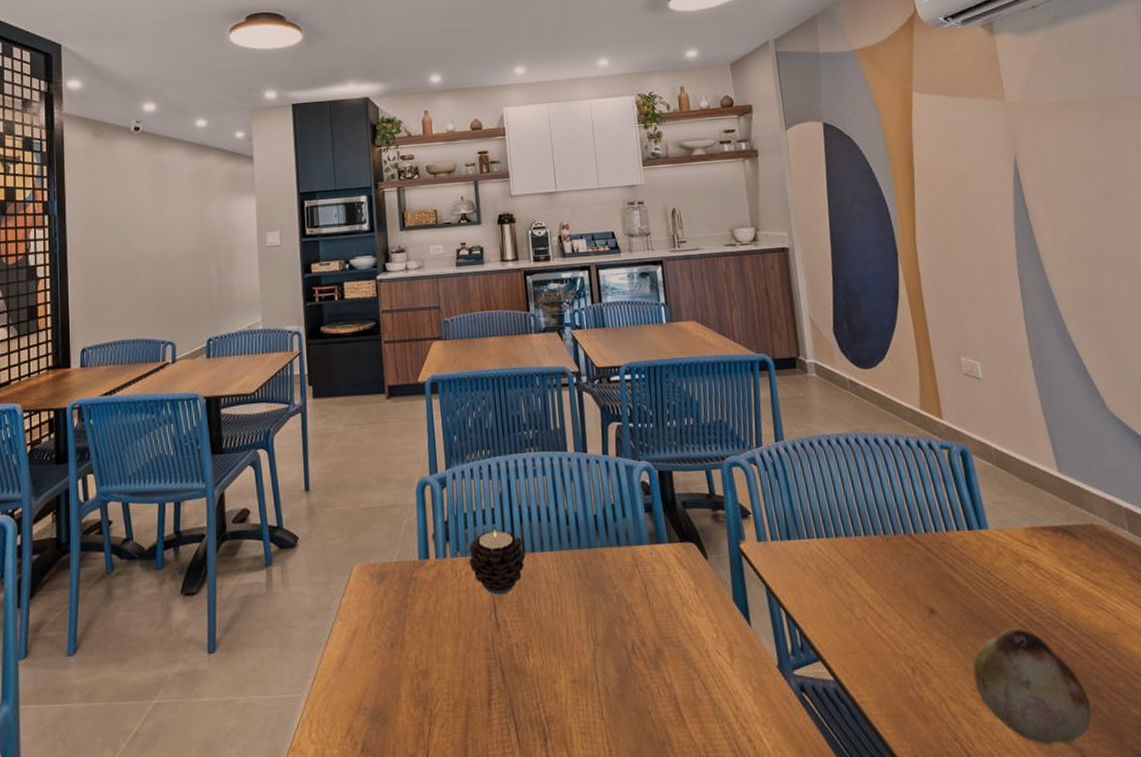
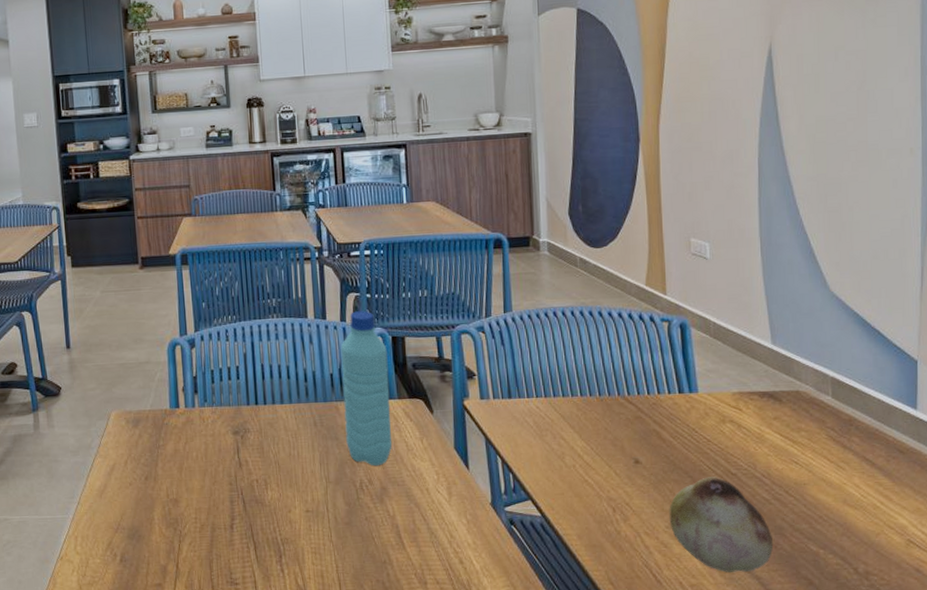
candle: present [468,530,526,595] -> none [215,384,267,440]
water bottle: none [604,442,666,624] -> present [340,311,393,466]

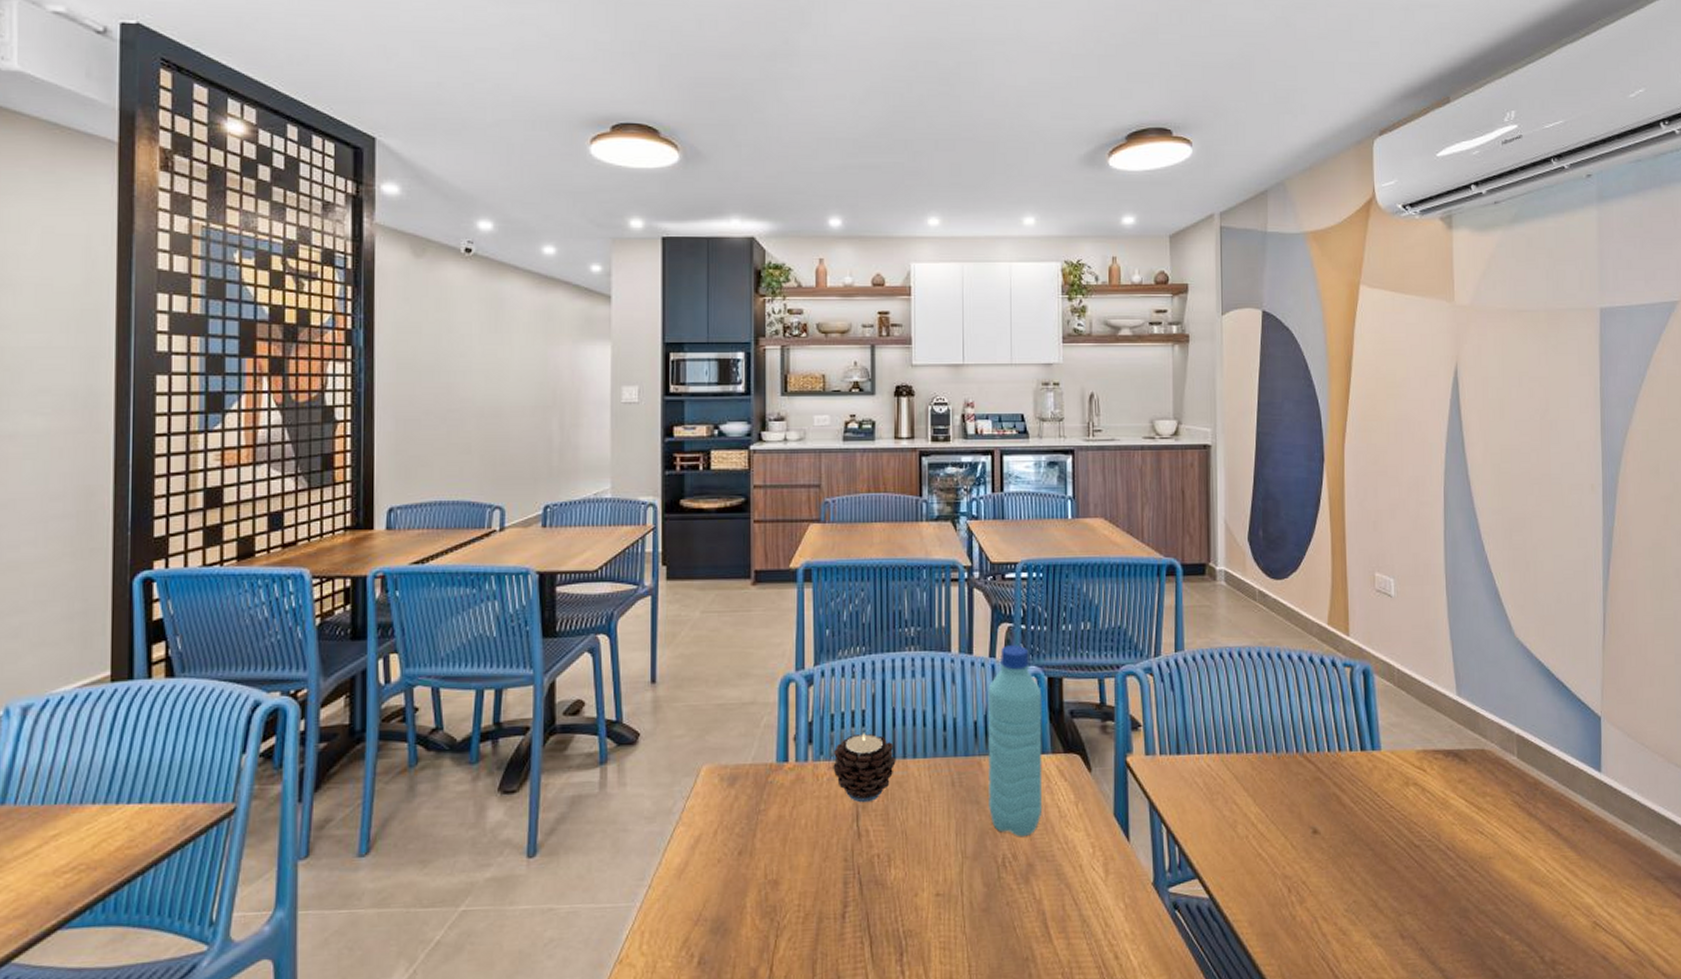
candle: none [215,384,267,440] -> present [833,733,896,803]
fruit: present [669,476,774,572] -> none [1348,849,1458,964]

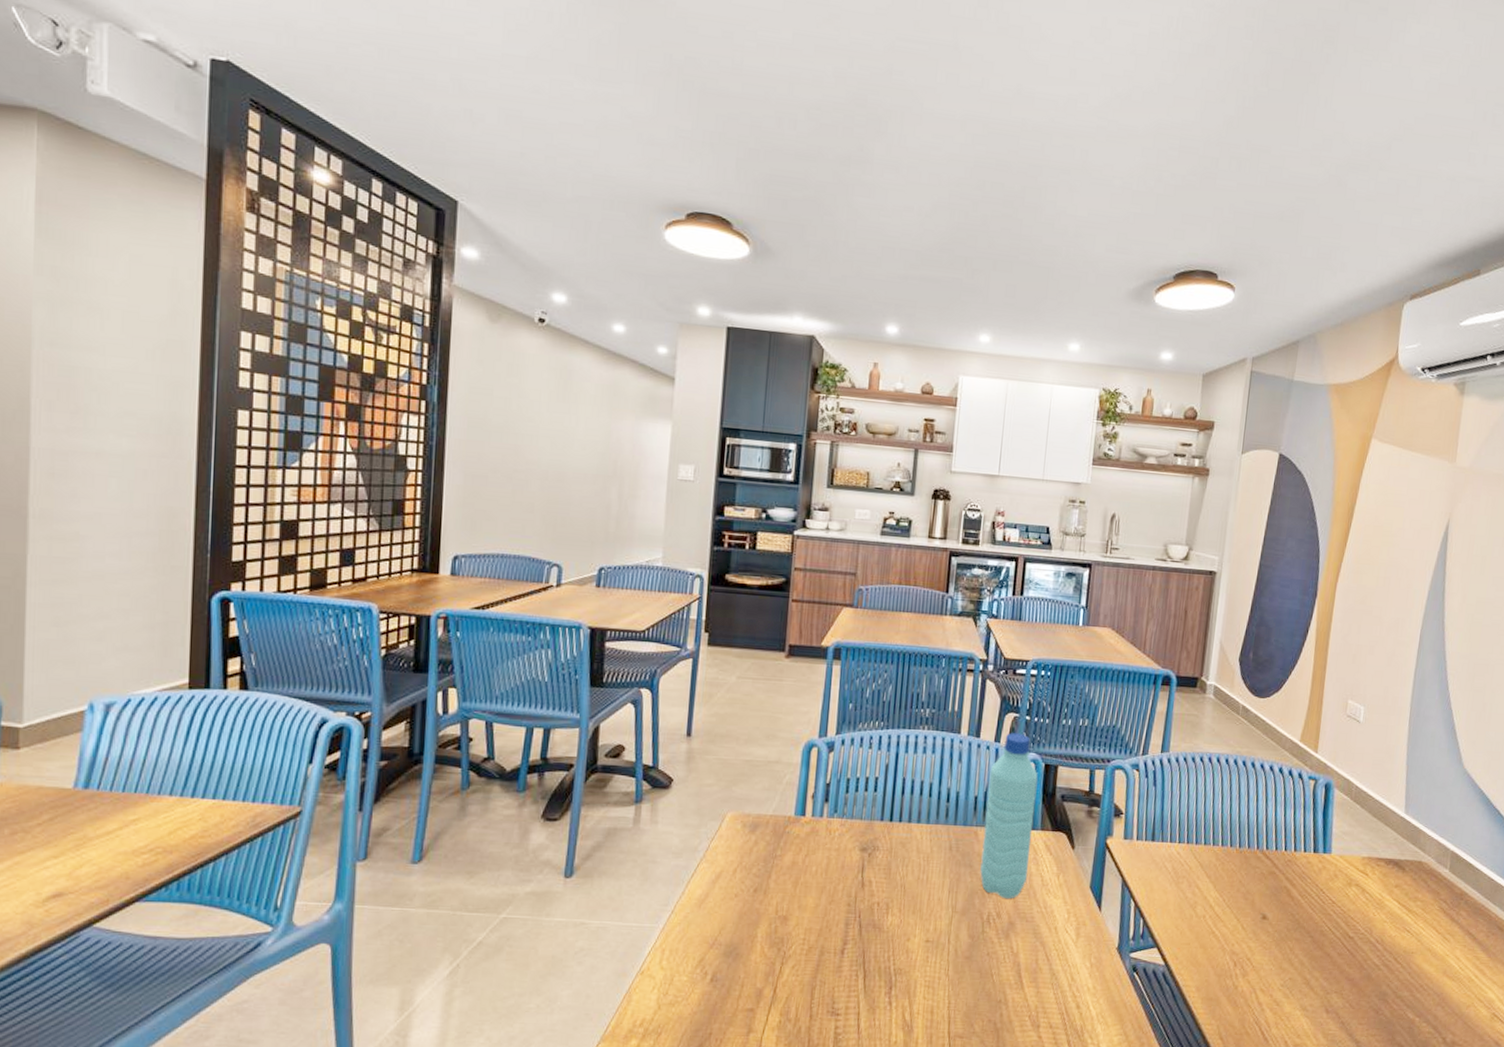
candle: present [833,733,896,803] -> none [844,797,902,858]

